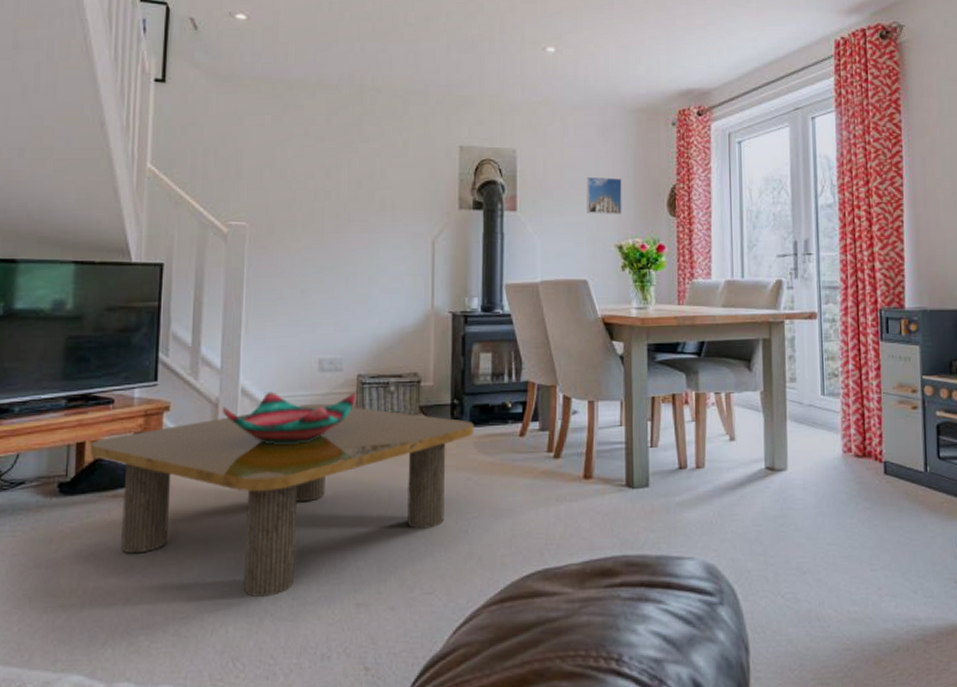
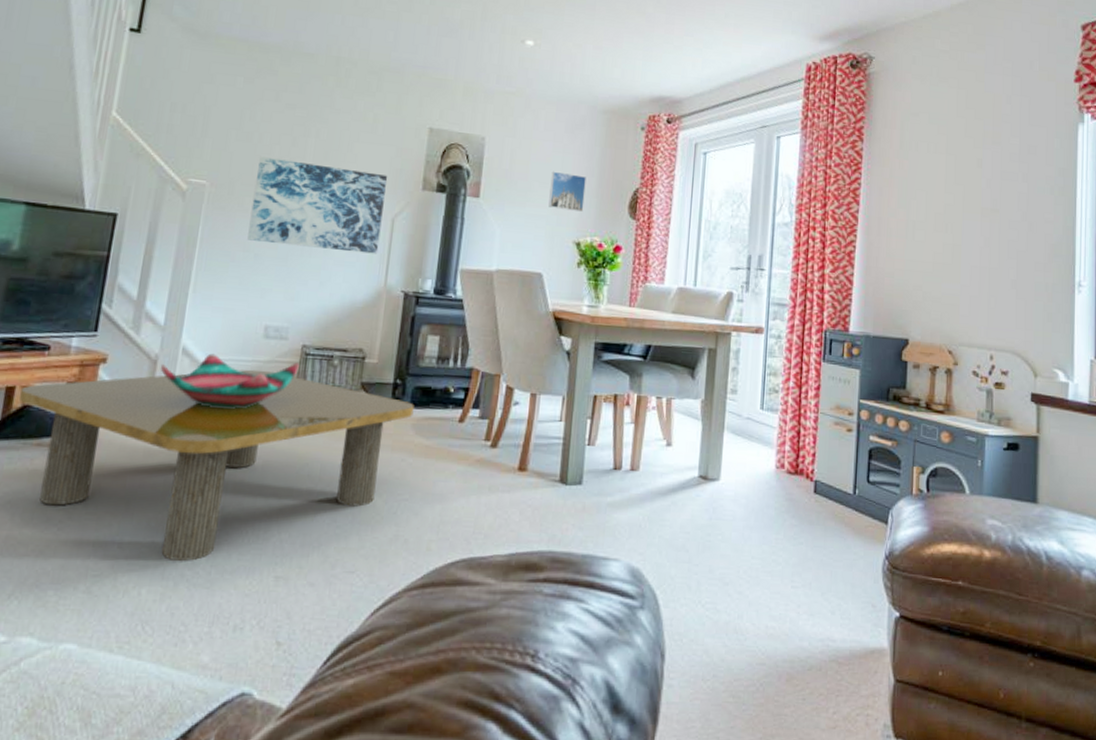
wall art: none [292,192,424,278] -> present [247,156,388,254]

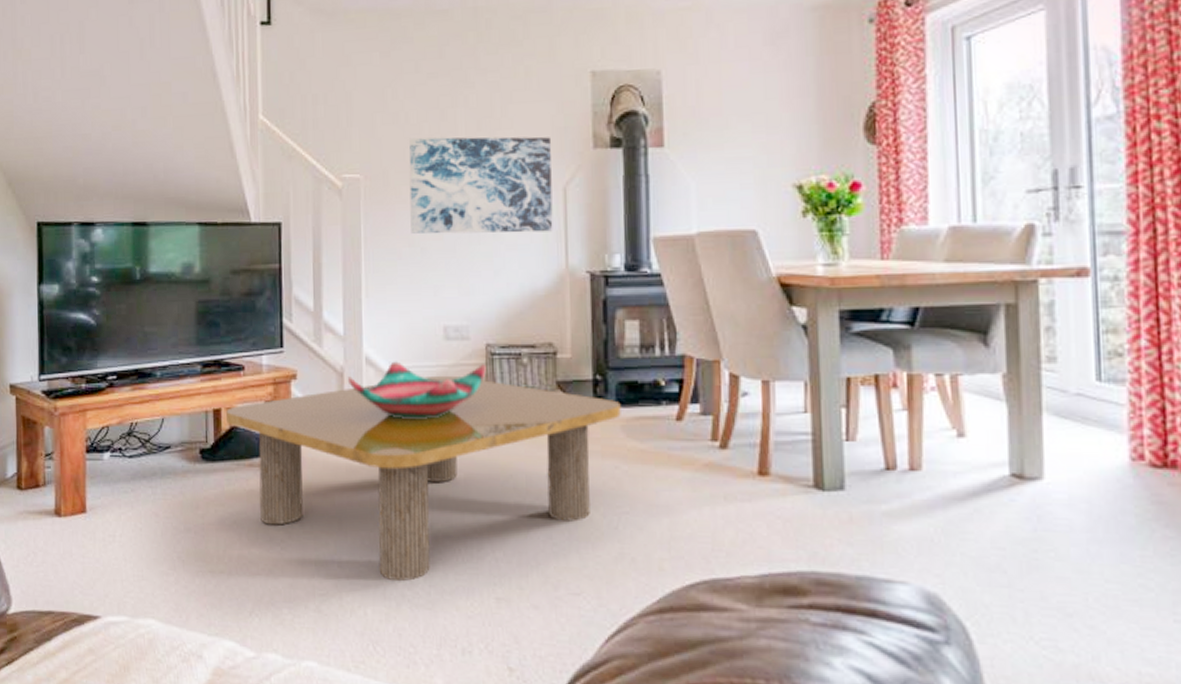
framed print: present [548,171,586,212] -> none [752,97,802,146]

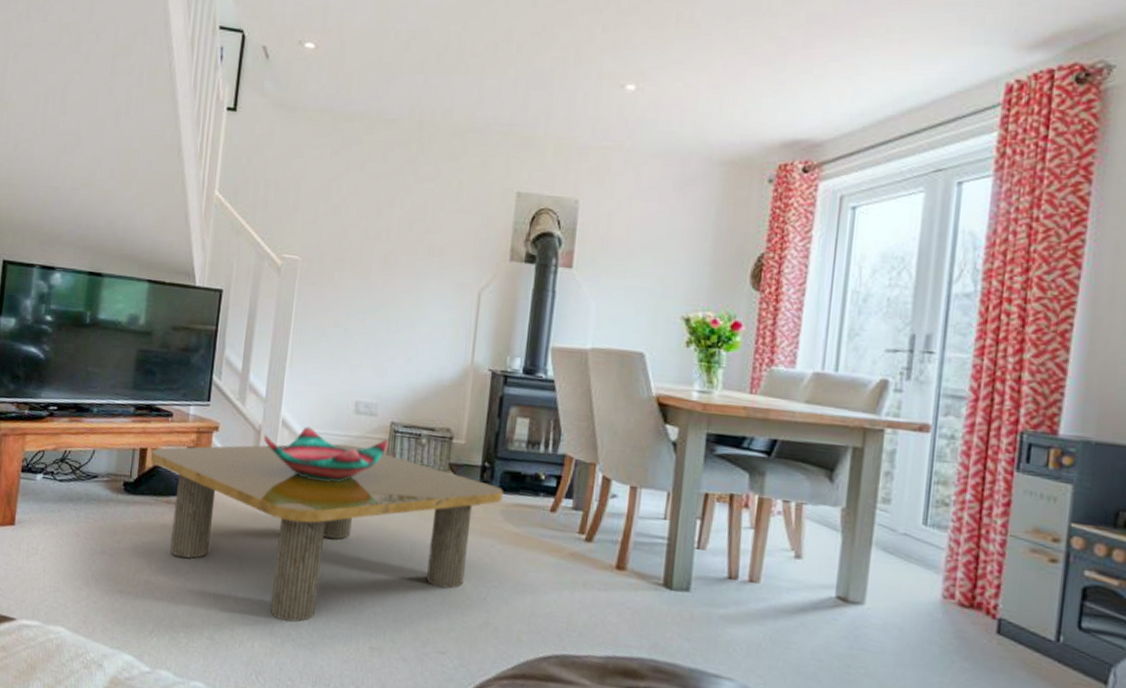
wall art: present [409,136,553,234] -> none [337,229,474,330]

